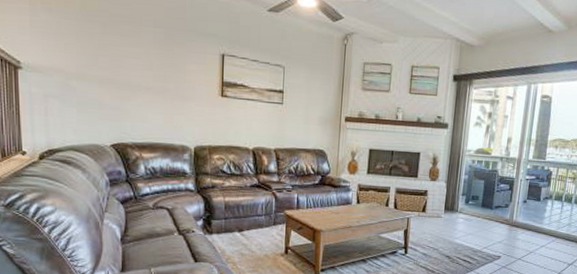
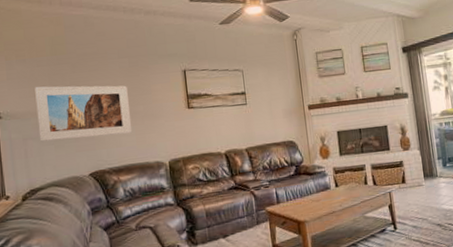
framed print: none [60,41,161,112] -> present [35,85,133,142]

